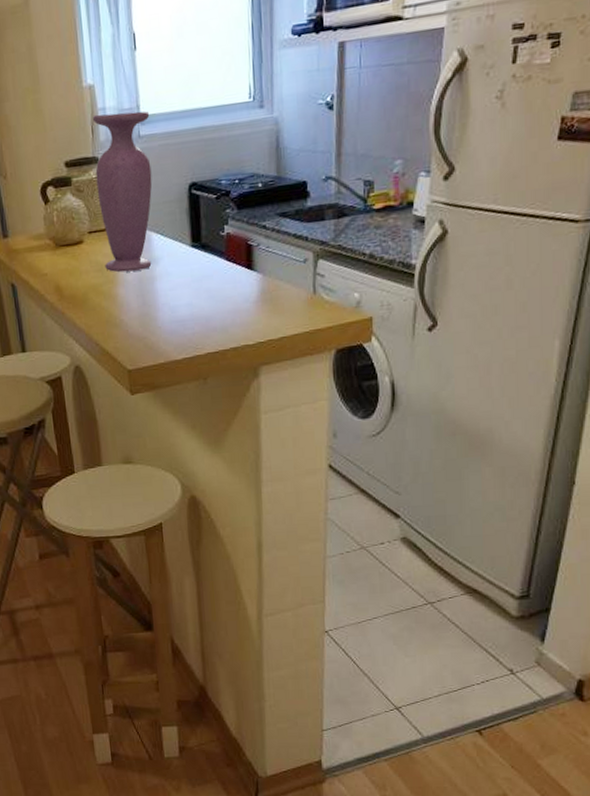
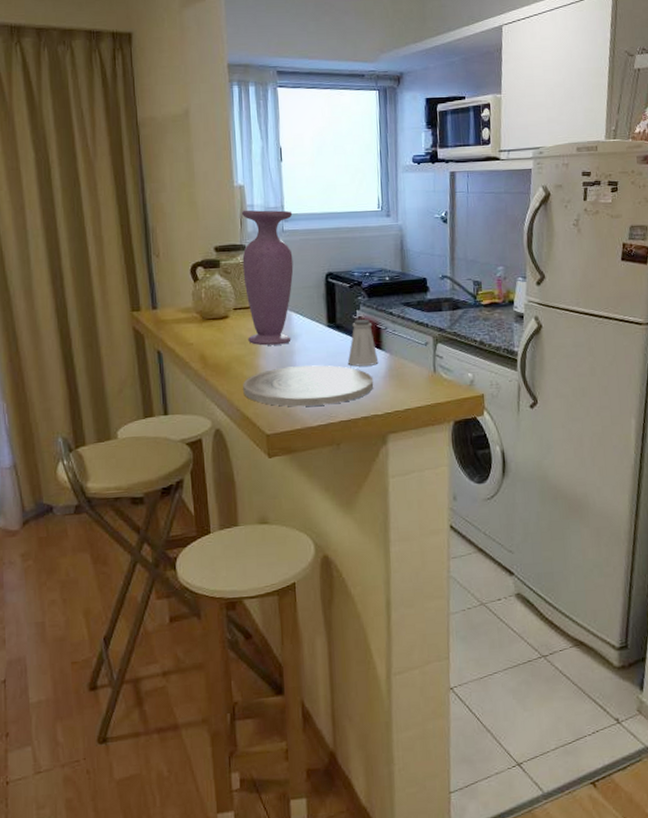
plate: none [101,291,244,339] -> present [243,365,374,407]
saltshaker: none [214,235,250,291] -> present [347,319,379,367]

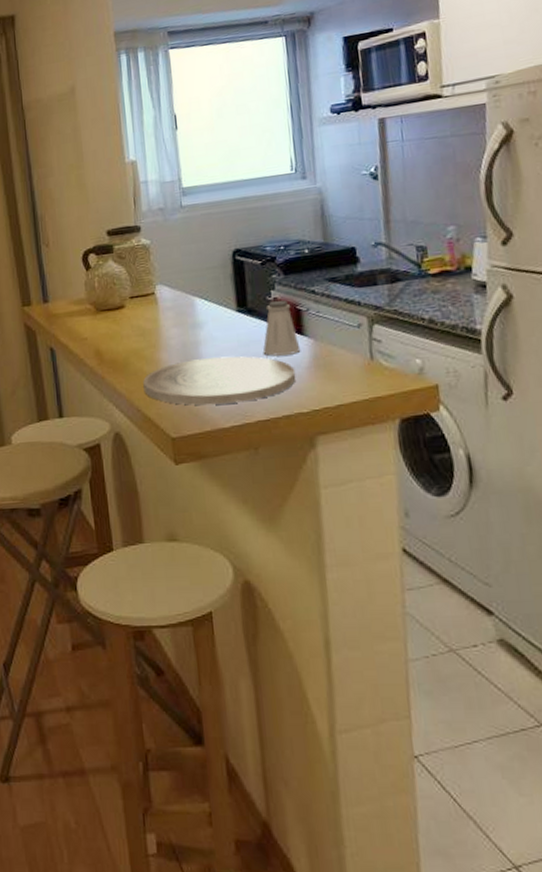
vase: present [241,210,294,346] -> none [134,183,196,337]

